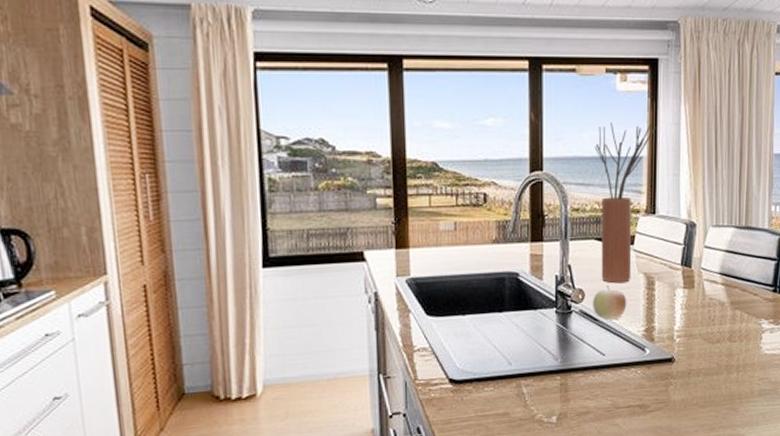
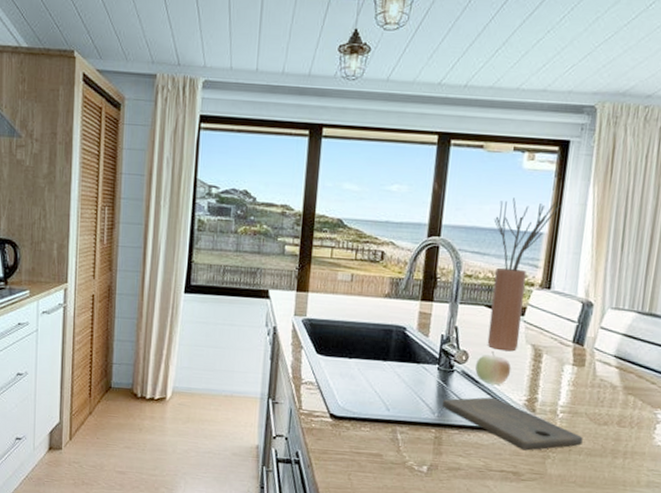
cutting board: none [564,333,700,382] -> present [441,397,583,451]

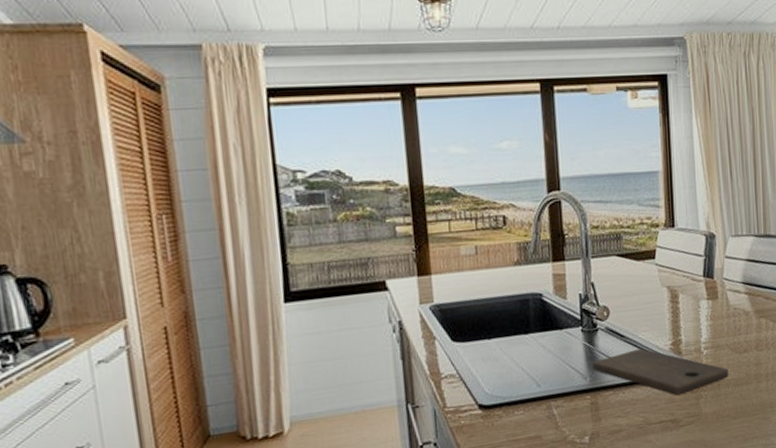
fruit: present [475,350,511,385] -> none [618,300,652,336]
vase: present [487,197,560,352] -> none [609,139,670,299]

